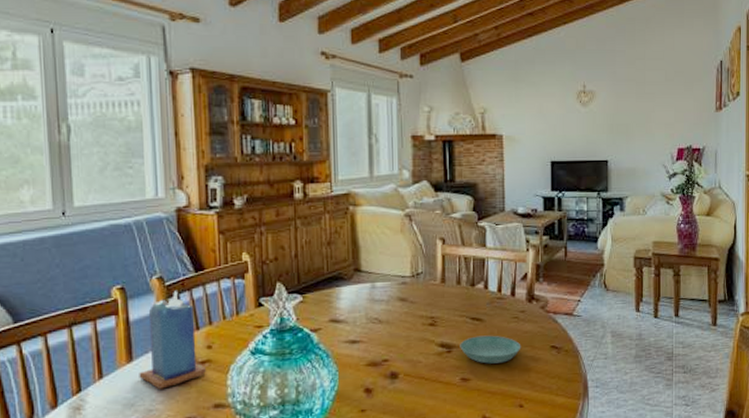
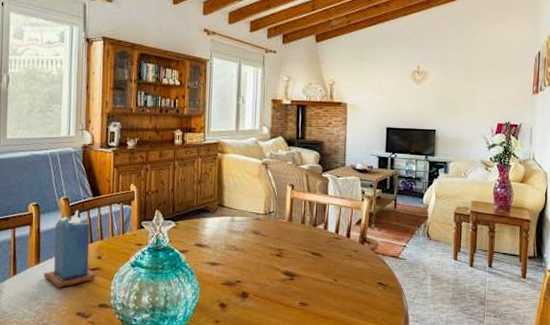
saucer: present [460,335,521,364] -> none [301,268,353,293]

